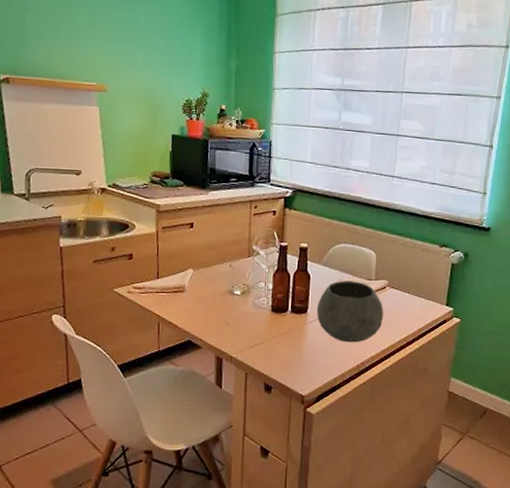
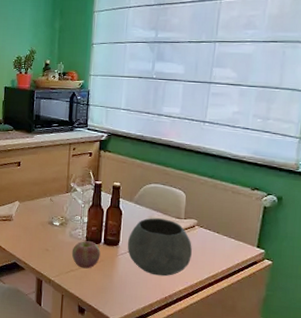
apple: none [255,310,288,341] -> present [71,241,101,269]

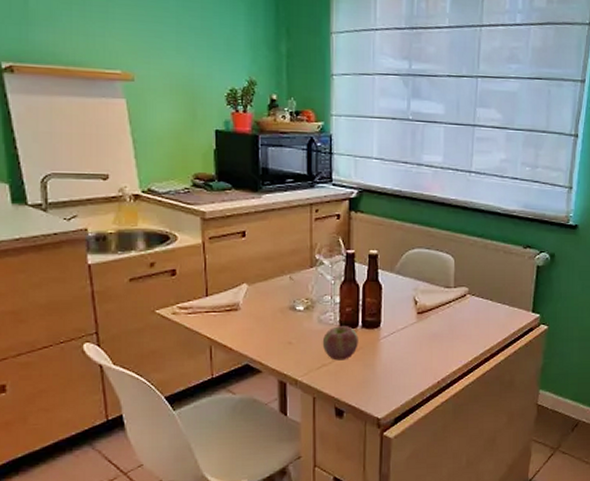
bowl: present [127,218,192,277] -> none [390,289,464,358]

